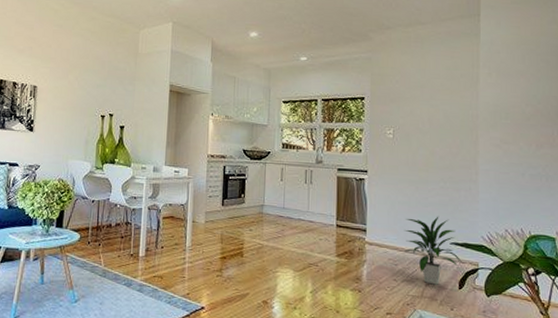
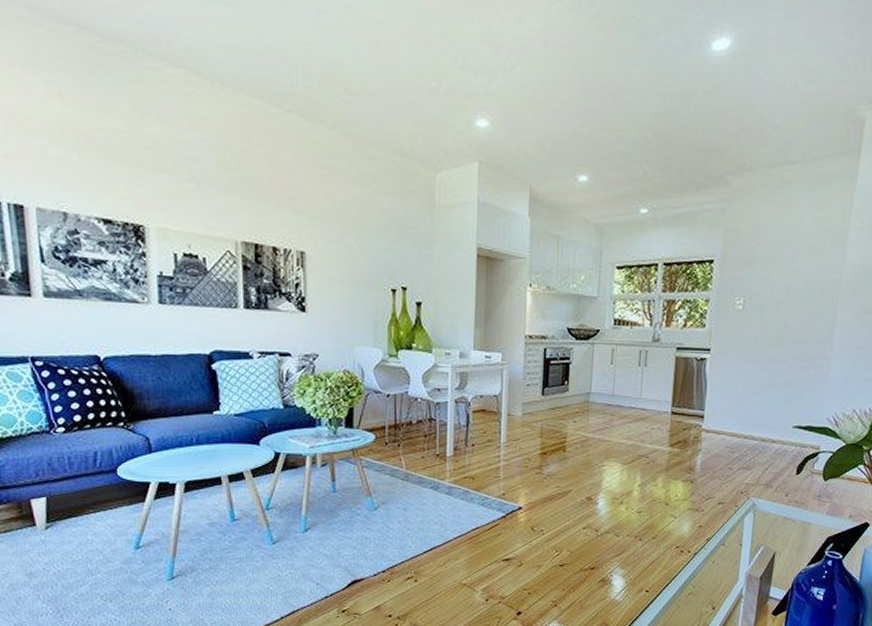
indoor plant: present [403,216,462,285] -> none [743,397,803,471]

